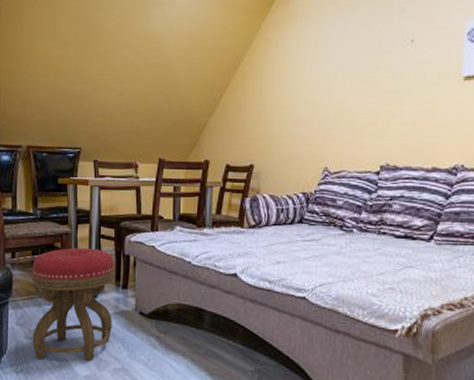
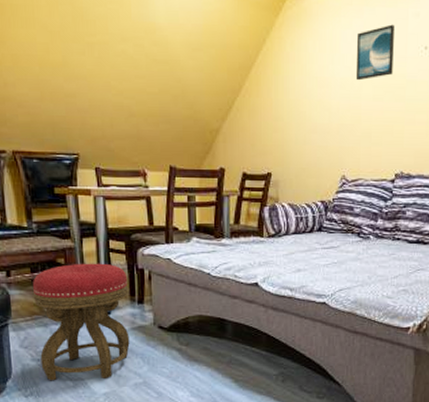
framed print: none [339,21,379,75] -> present [355,24,394,81]

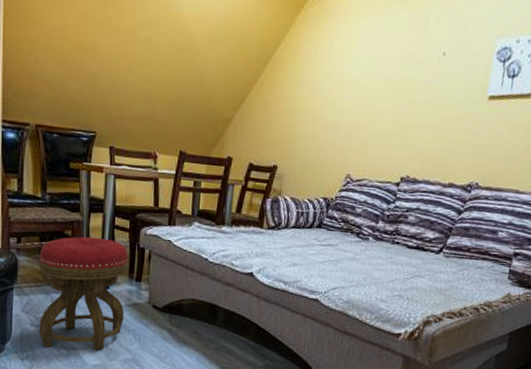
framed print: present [355,24,394,81] -> none [370,28,414,82]

